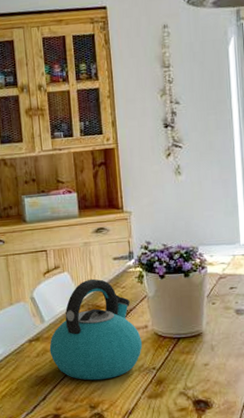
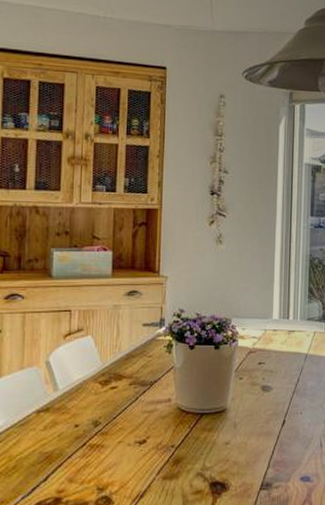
kettle: present [49,278,143,381] -> none [59,345,164,459]

